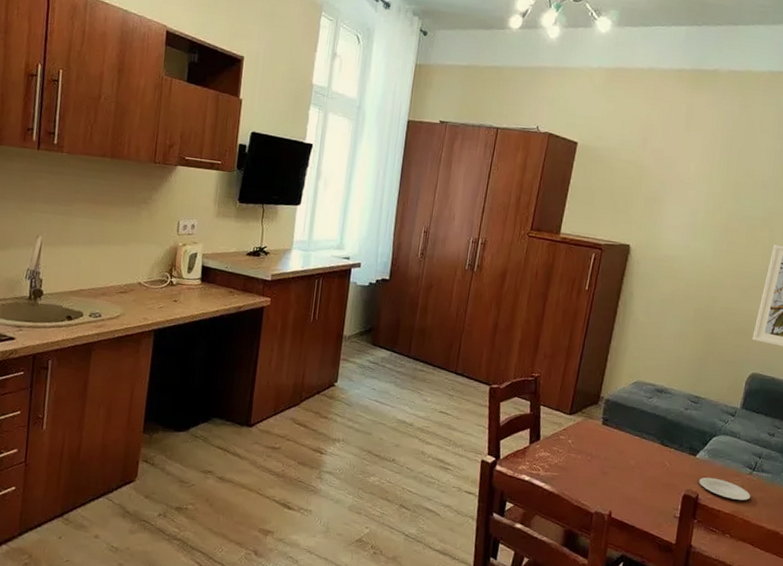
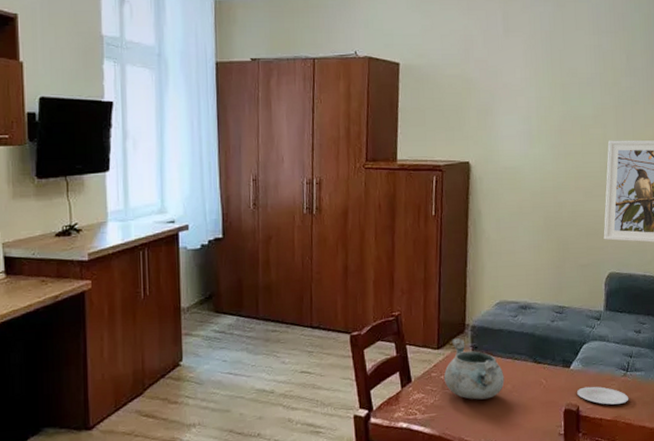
decorative bowl: none [571,408,630,470] -> present [444,338,504,400]

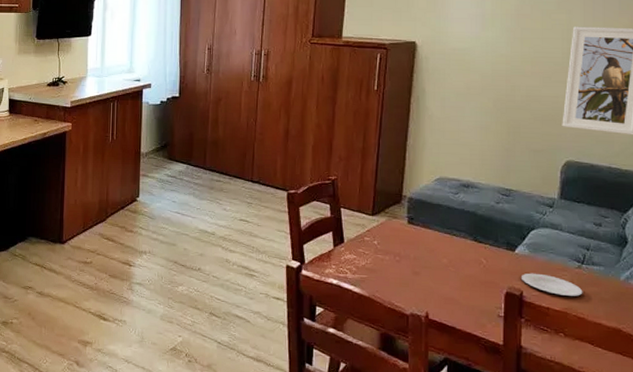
decorative bowl: present [444,338,504,400] -> none [378,207,441,270]

